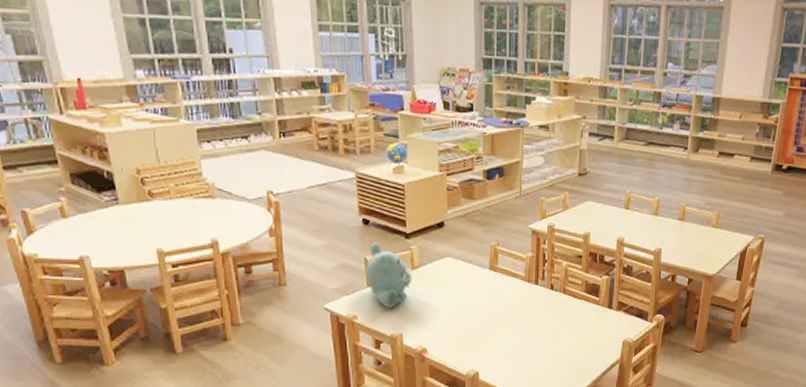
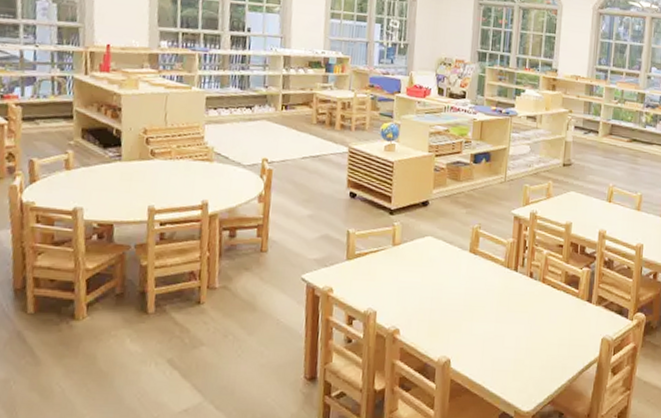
teddy bear: present [366,242,412,309] -> none [346,215,393,284]

